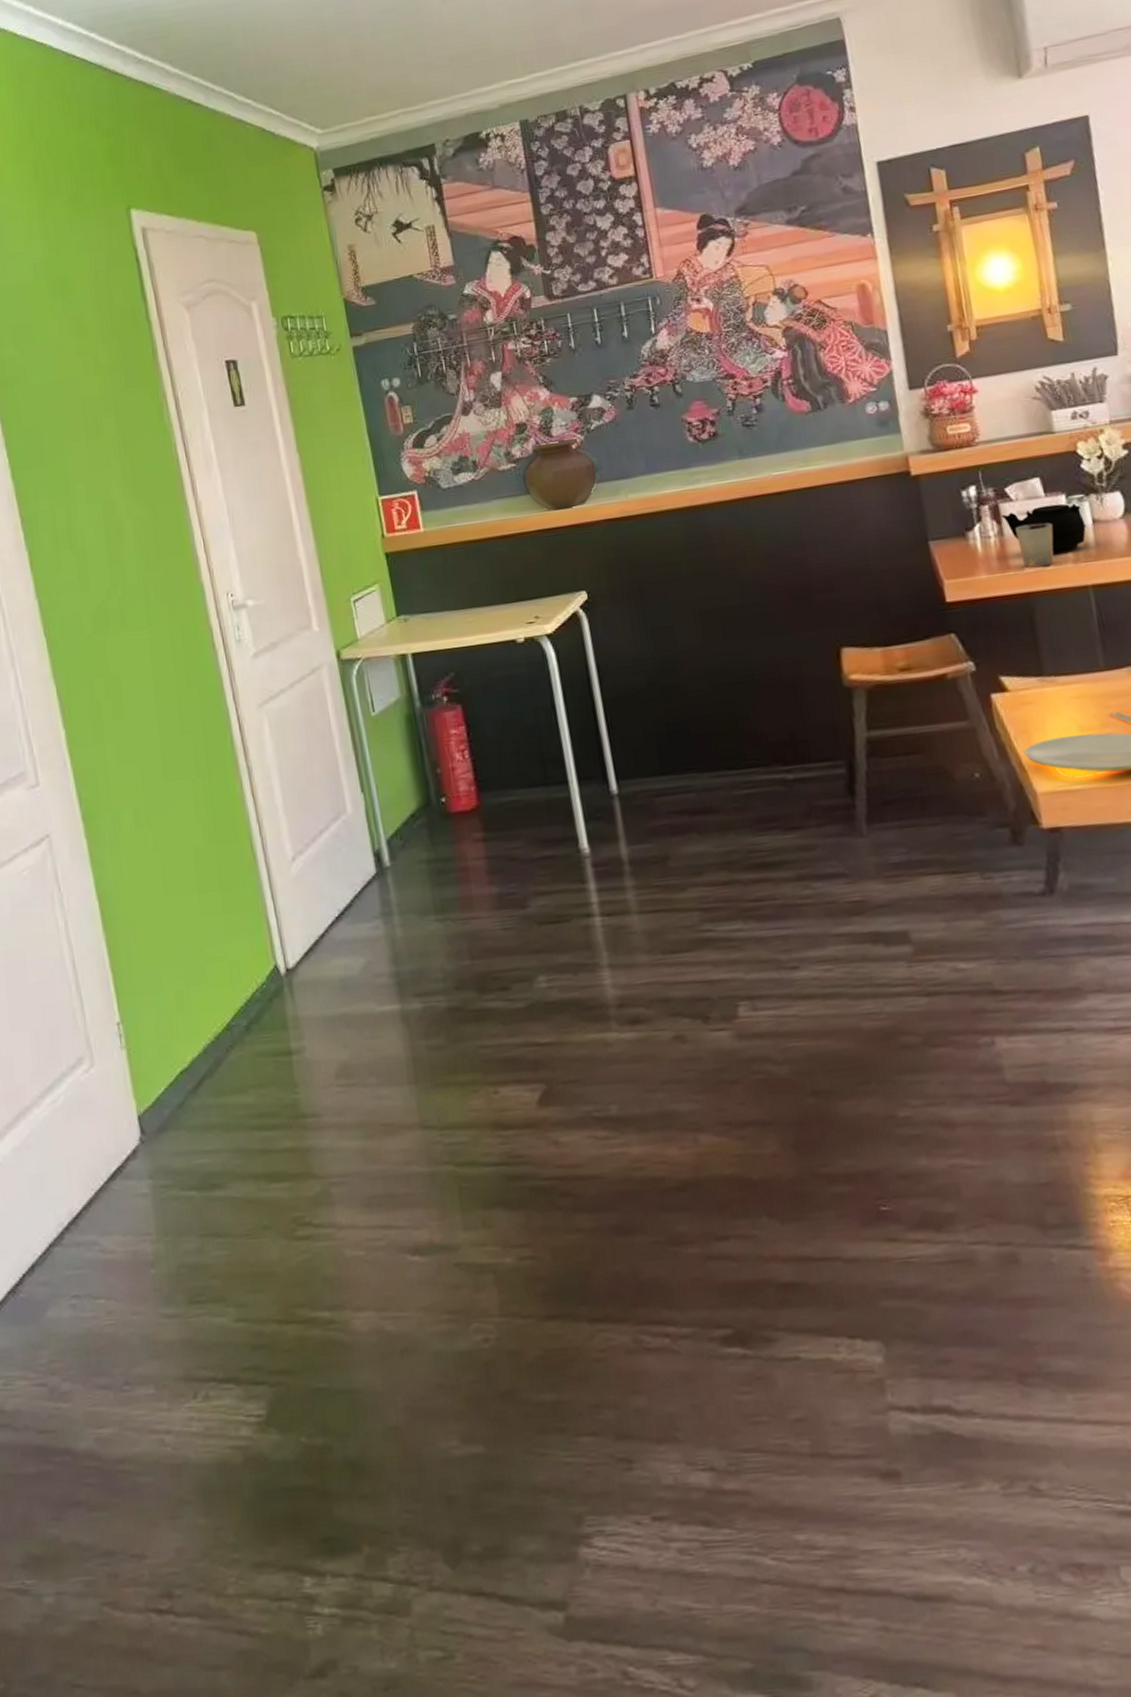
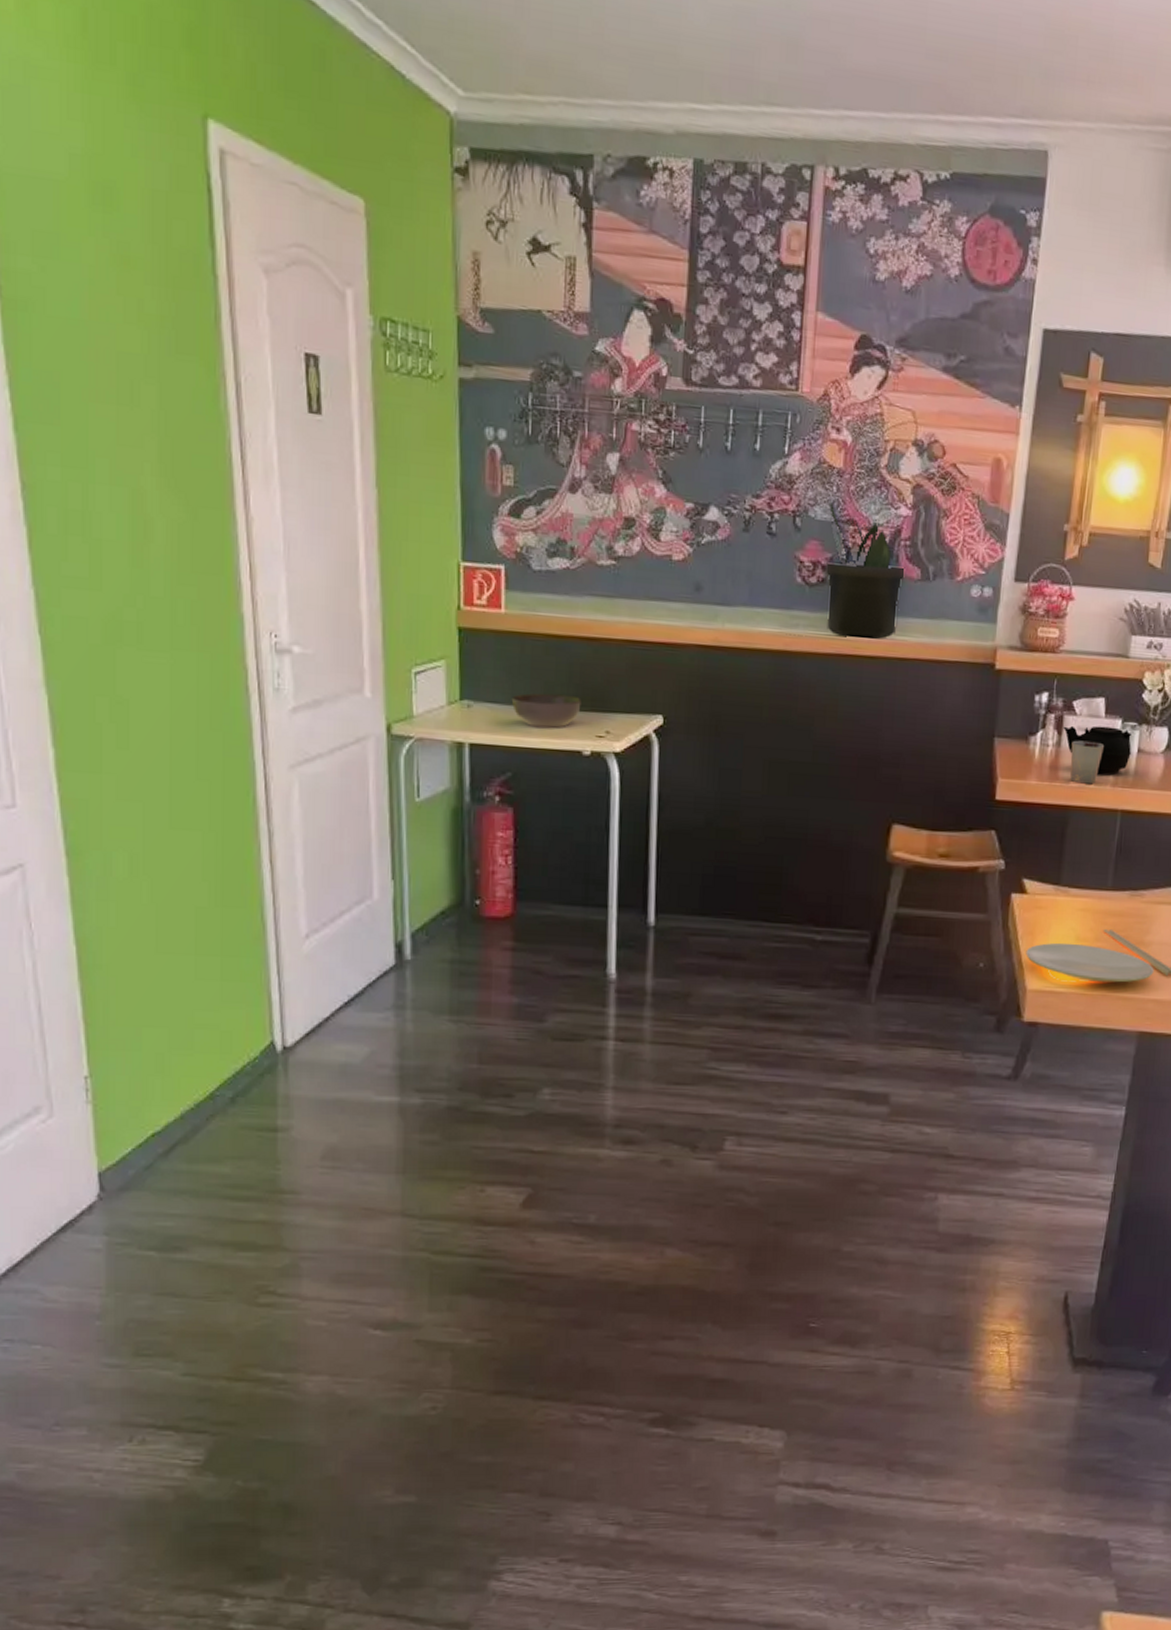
bowl: none [442,591,508,627] -> present [511,693,582,729]
vase: present [523,437,599,511] -> none [621,545,700,624]
planter: none [703,361,799,481] -> present [826,499,905,639]

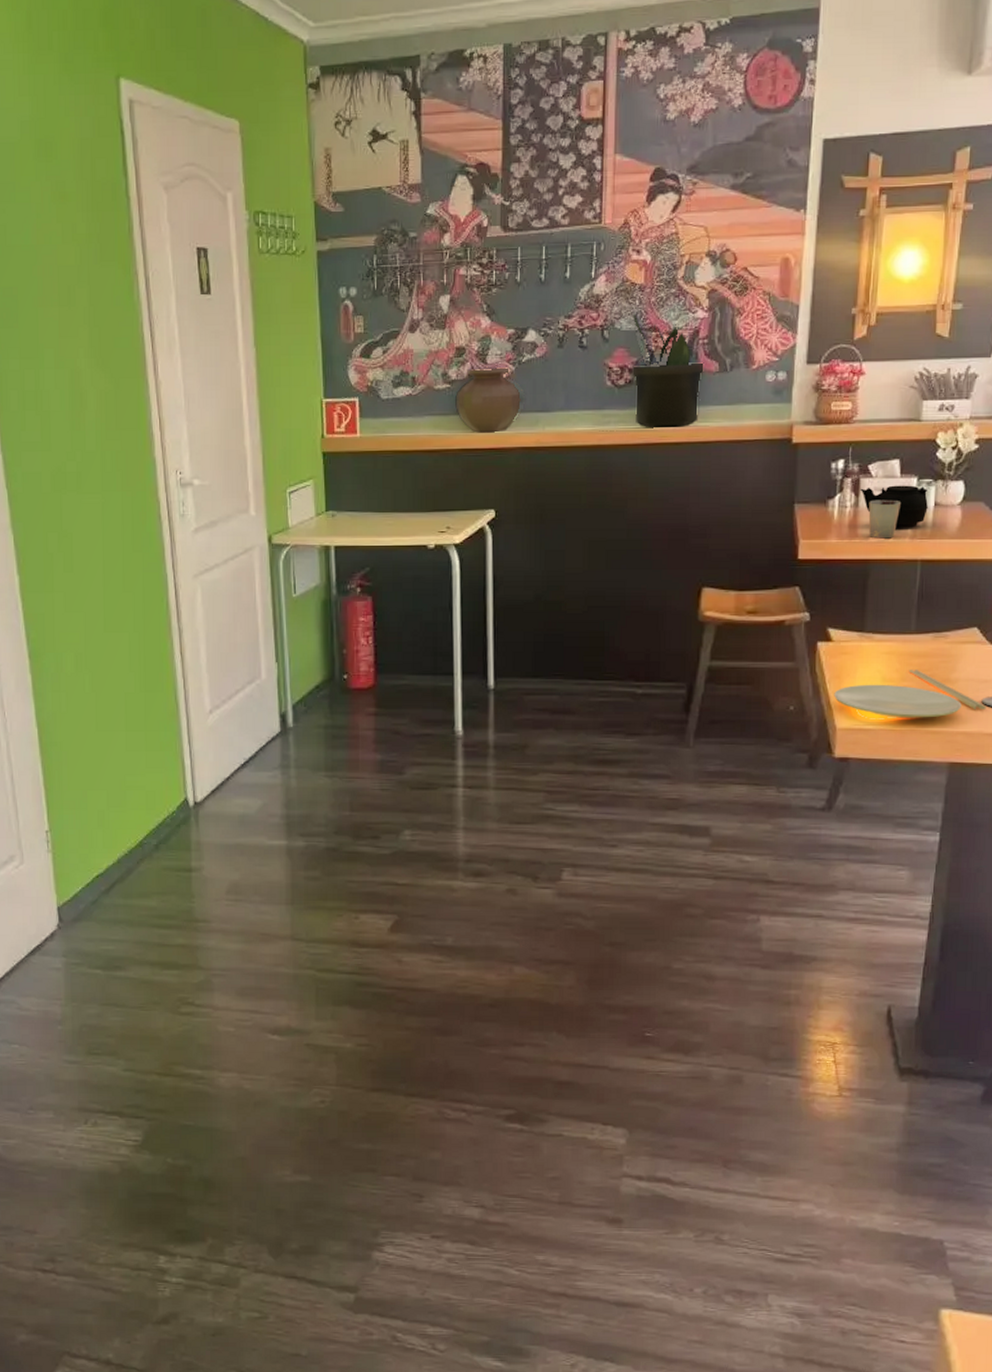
bowl: present [511,693,582,729] -> none [367,499,425,529]
vase: none [621,545,700,624] -> present [455,367,522,433]

